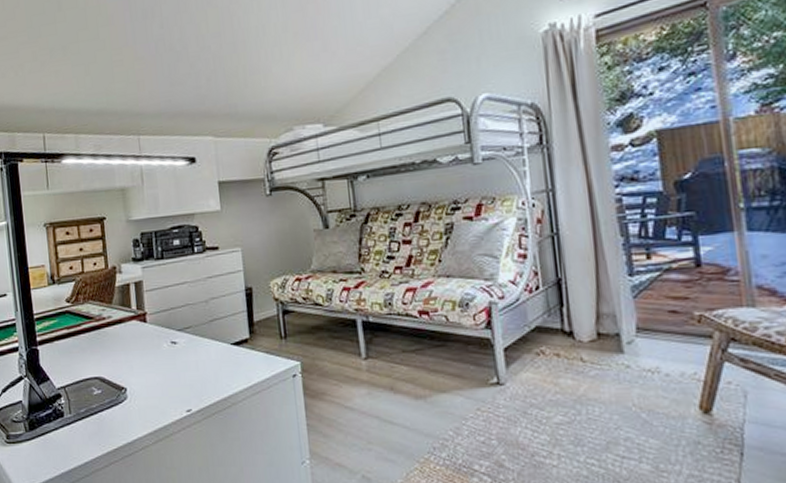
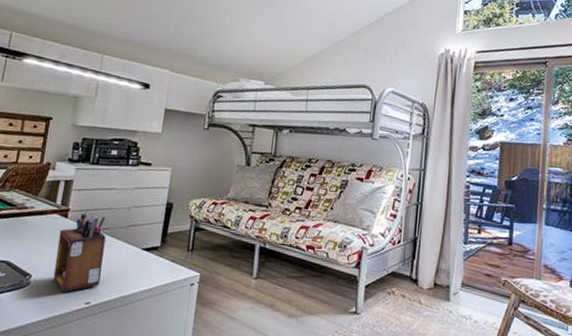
desk organizer: none [142,312,197,403] -> present [53,212,106,293]

